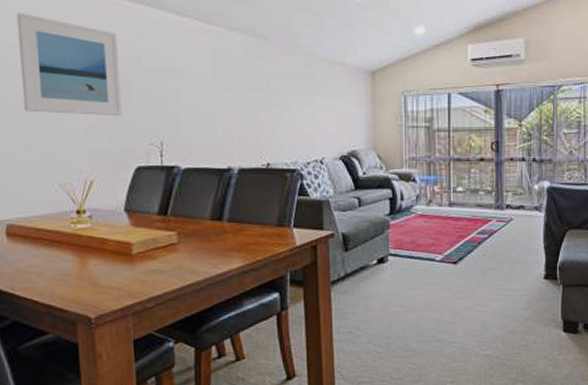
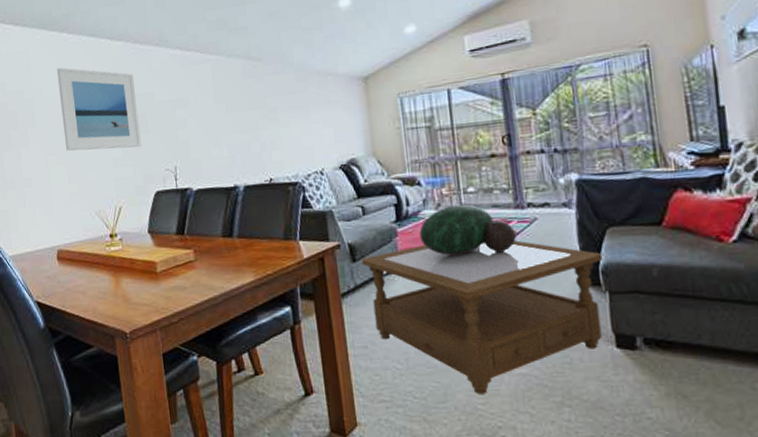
coffee table: none [353,237,561,374] -> present [361,240,603,394]
decorative bowl: none [410,202,495,248] -> present [419,204,517,256]

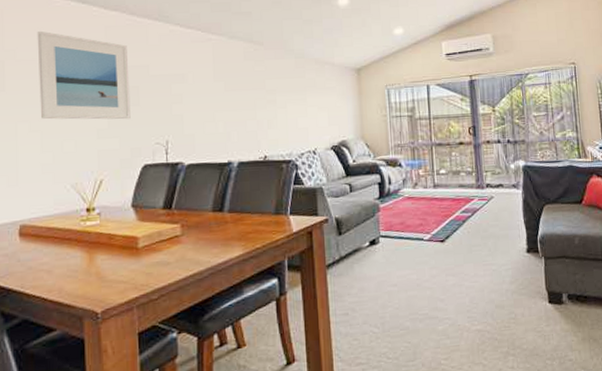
coffee table: present [361,240,603,394] -> none [347,215,541,351]
decorative bowl: present [419,204,517,256] -> none [398,184,478,229]

